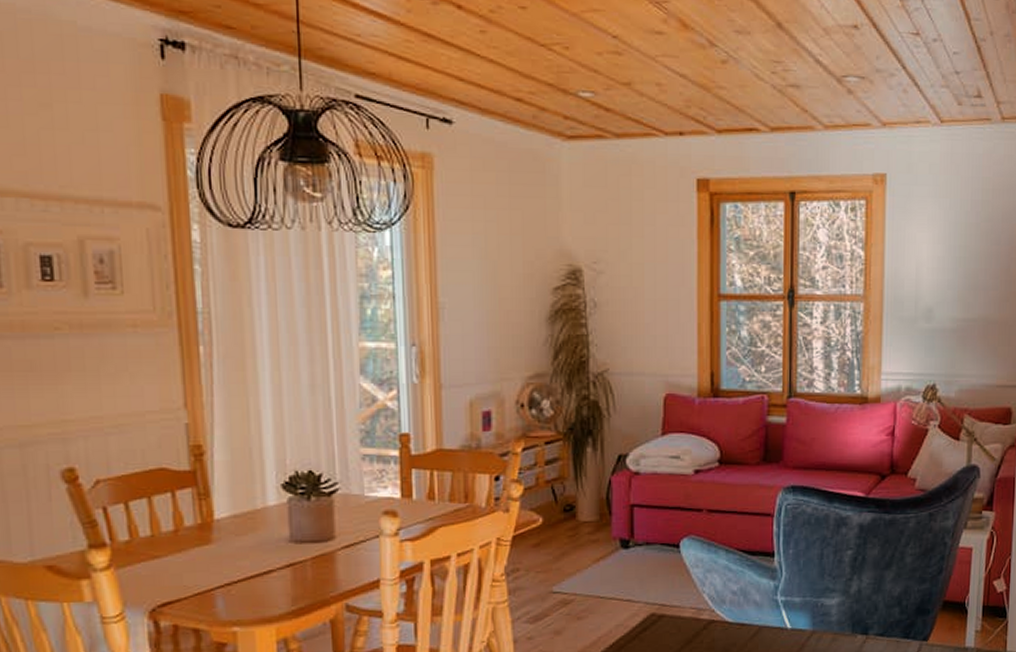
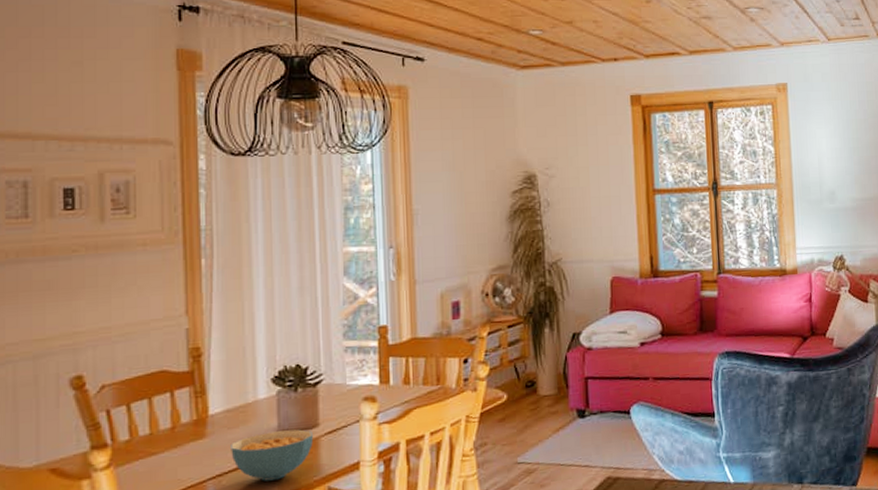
cereal bowl: none [239,541,330,594] -> present [231,429,314,481]

